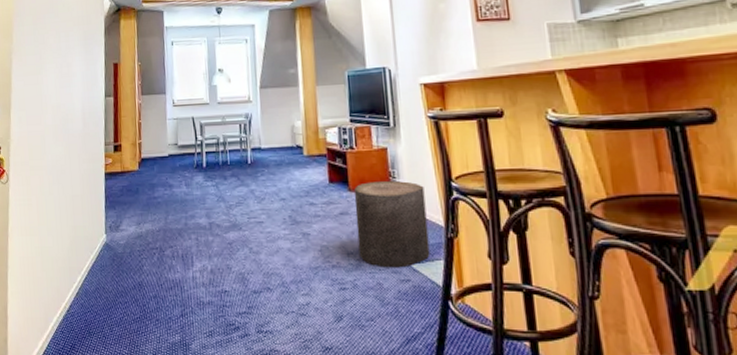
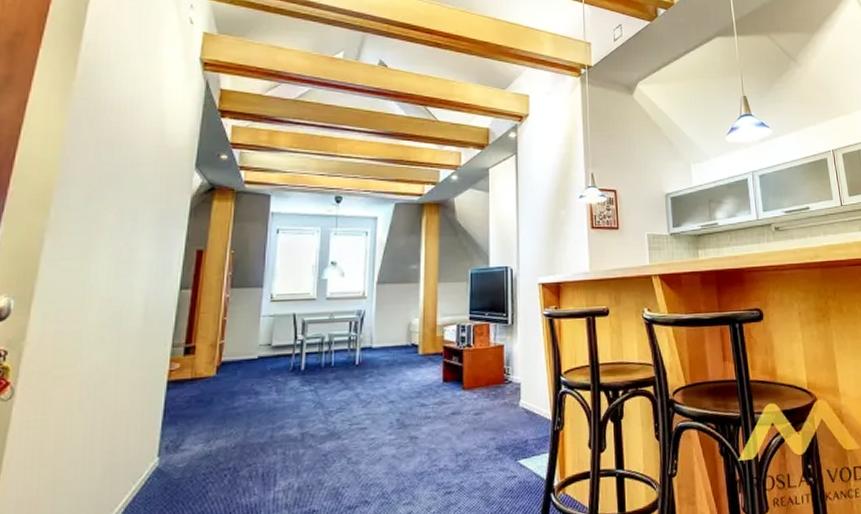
stool: present [354,180,430,268] -> none [467,377,537,467]

